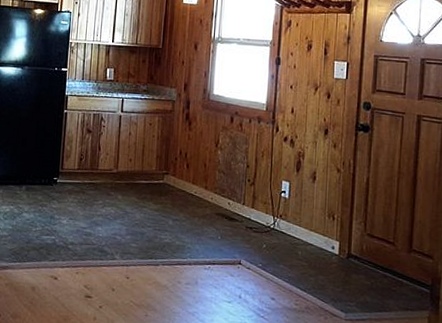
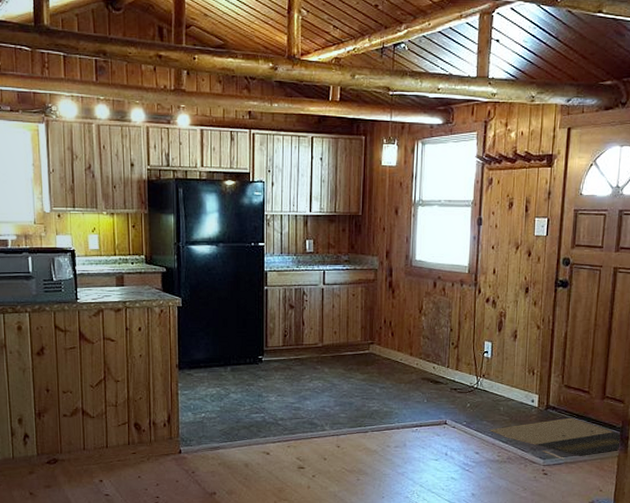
door mat: none [285,269,431,315] -> present [488,417,621,459]

